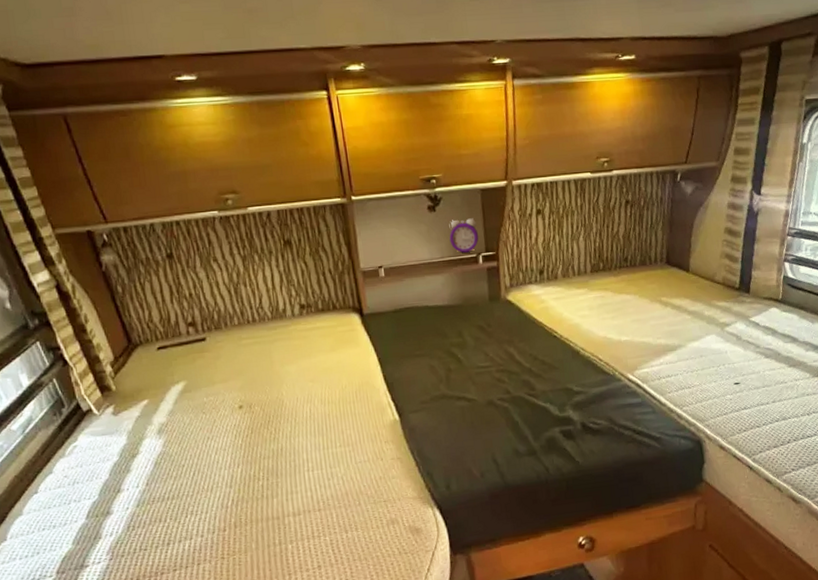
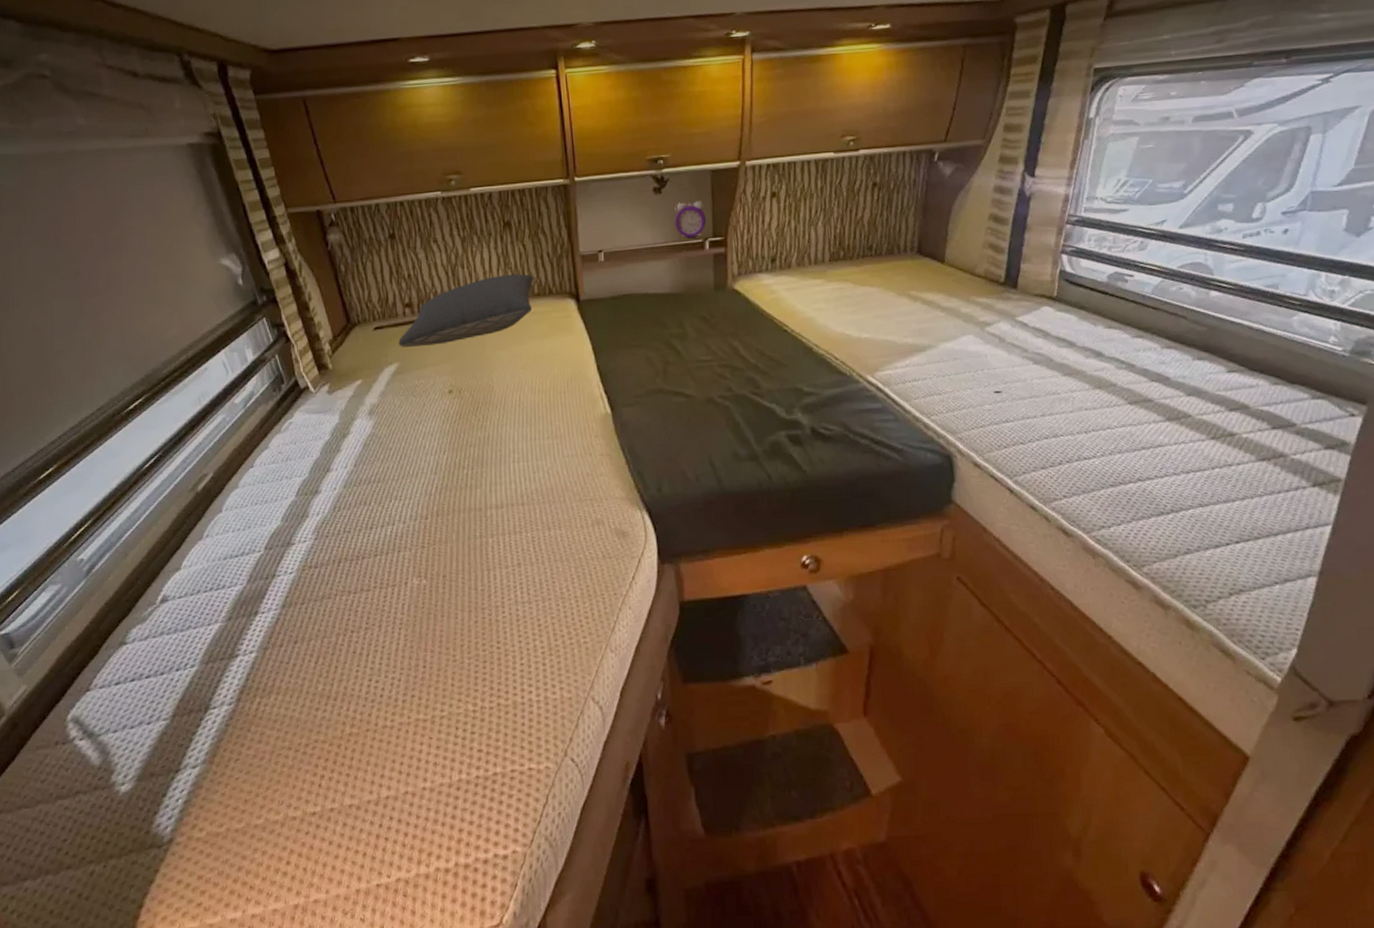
pillow: none [183,291,318,367] -> present [398,274,534,348]

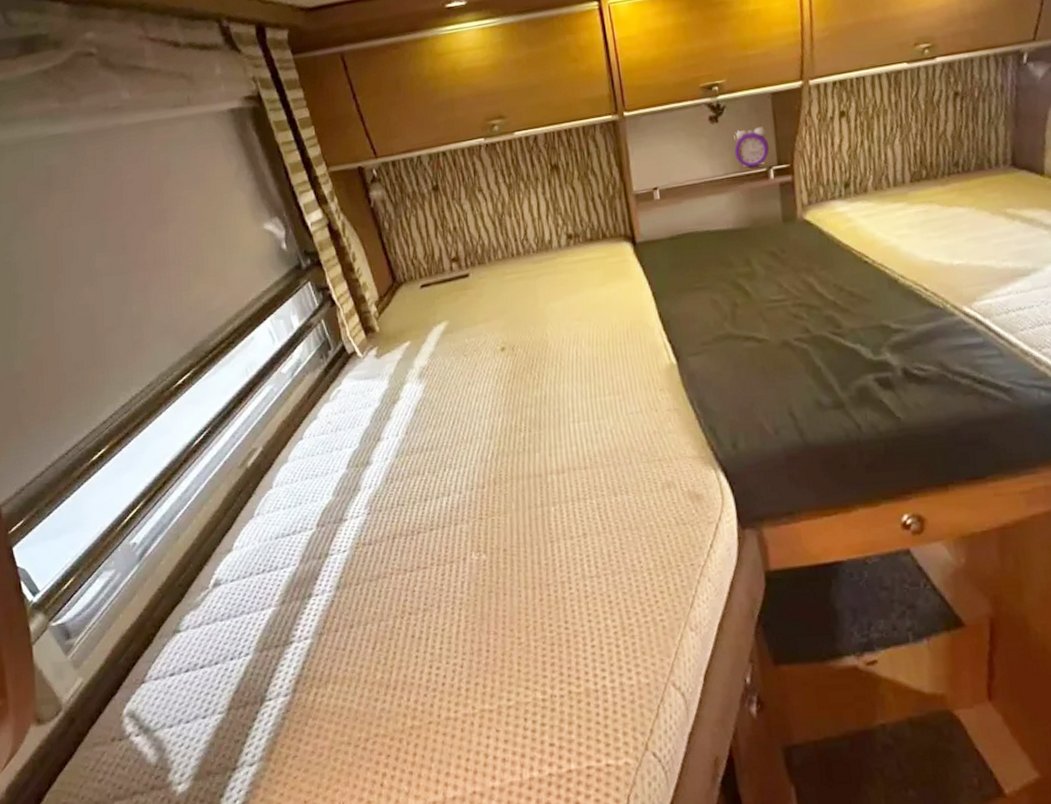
pillow: present [398,274,534,348] -> none [446,219,586,305]

